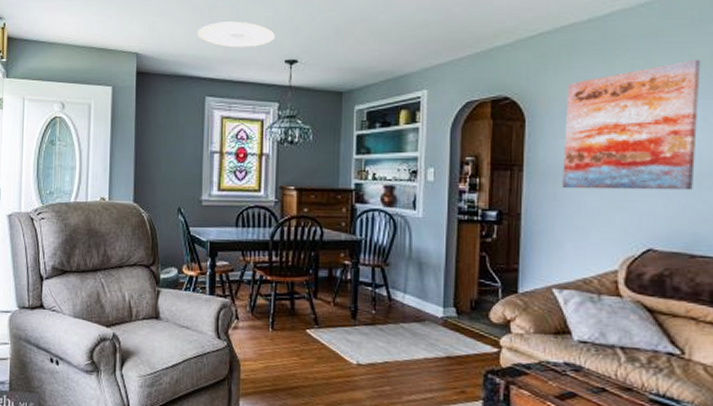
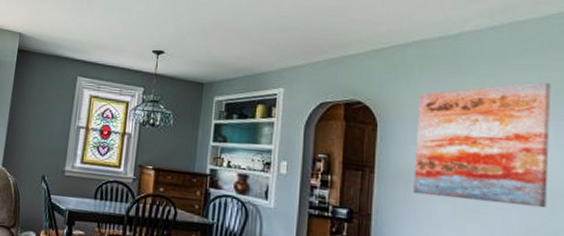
ceiling light: present [198,21,275,48] -> none [76,12,146,37]

